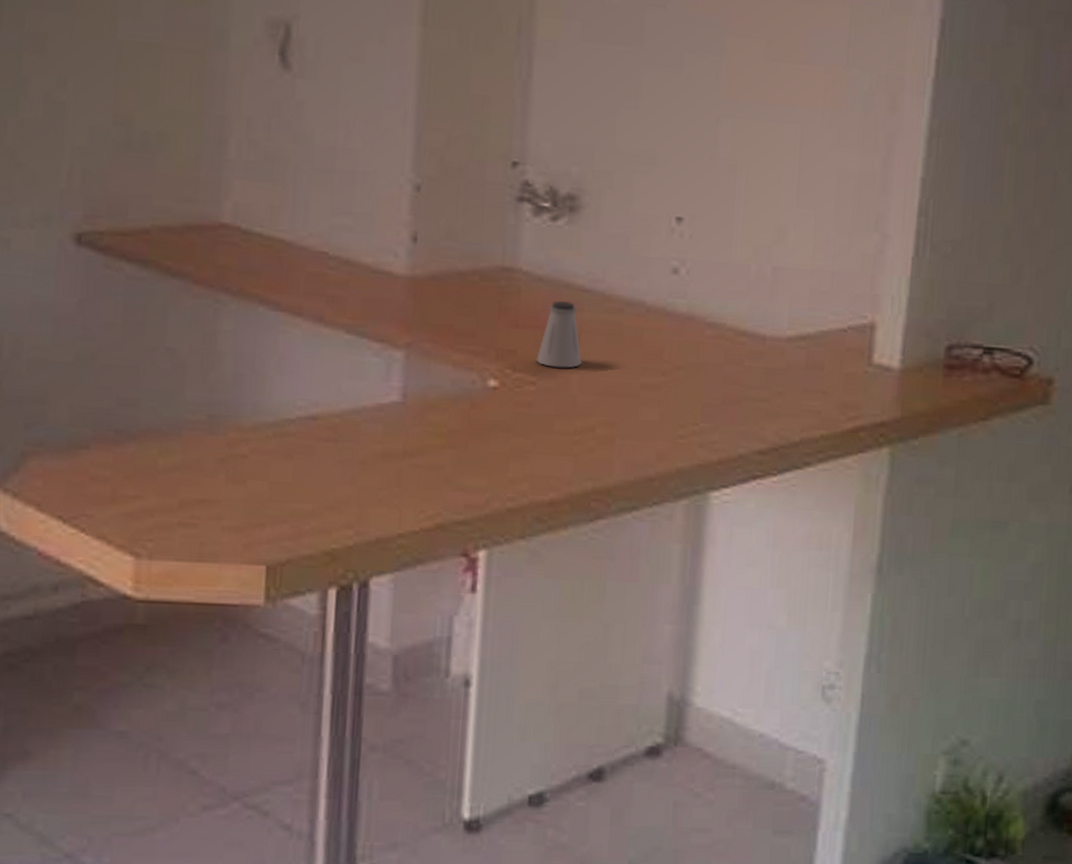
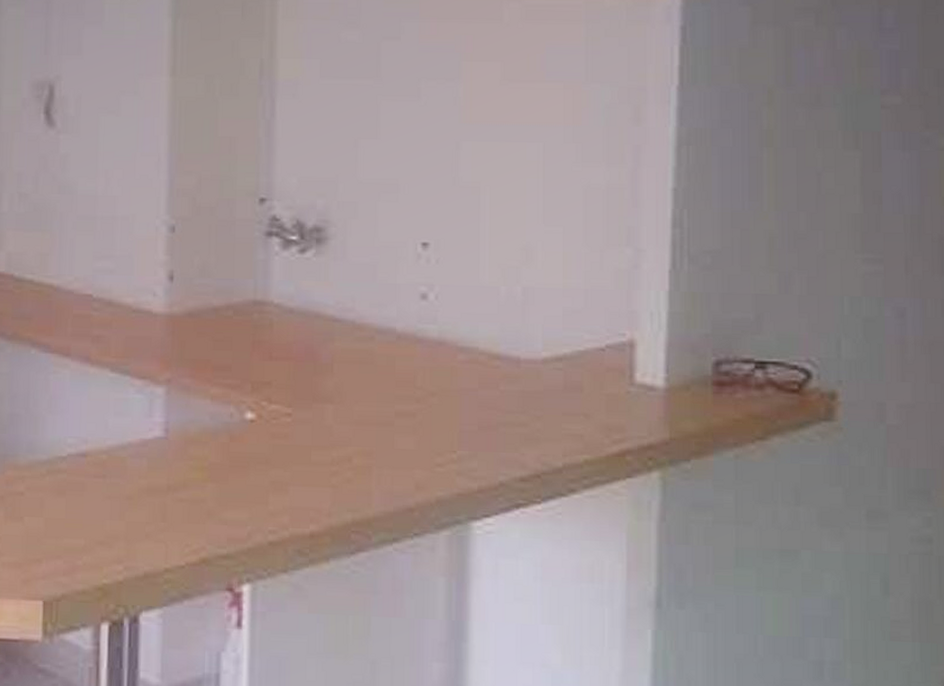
saltshaker: present [536,301,582,368] -> none [291,331,336,399]

